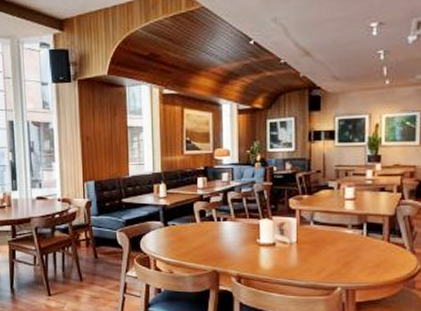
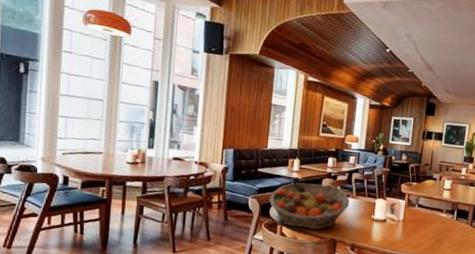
fruit basket: none [137,210,228,261] -> present [269,182,350,230]

